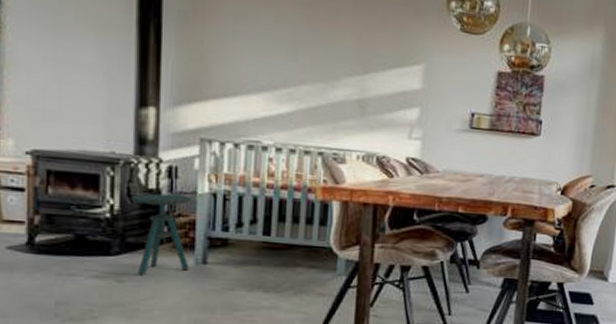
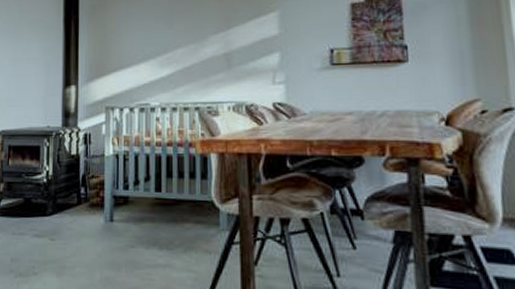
side table: present [130,193,193,276] -> none [60,158,102,234]

